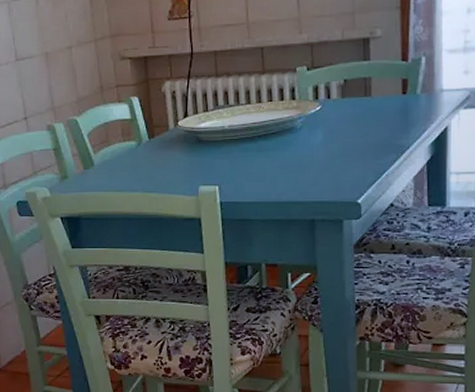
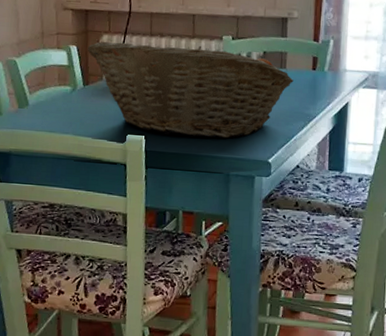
fruit basket: none [149,82,381,184] -> present [87,41,294,139]

